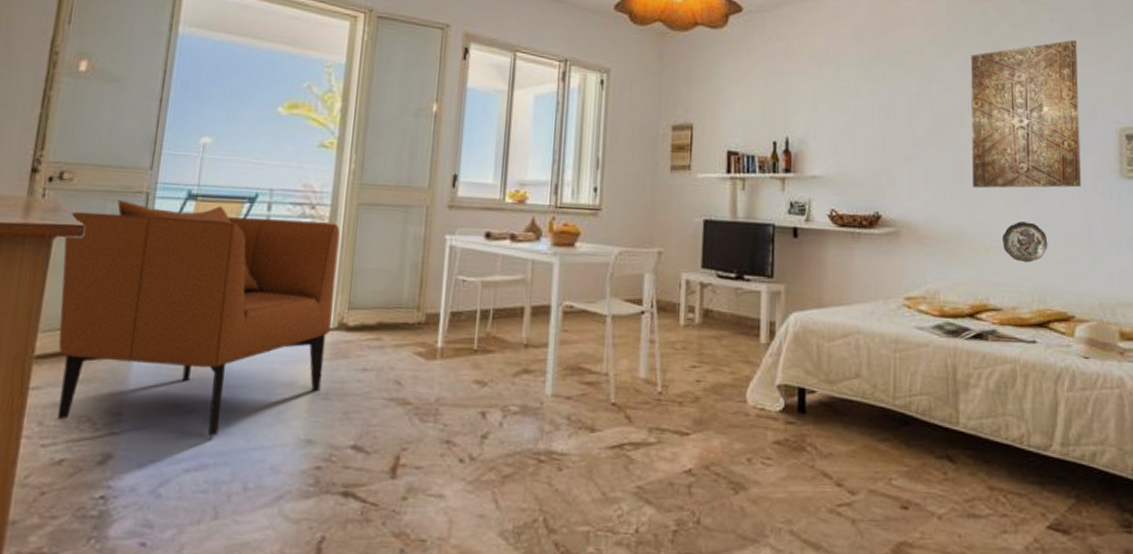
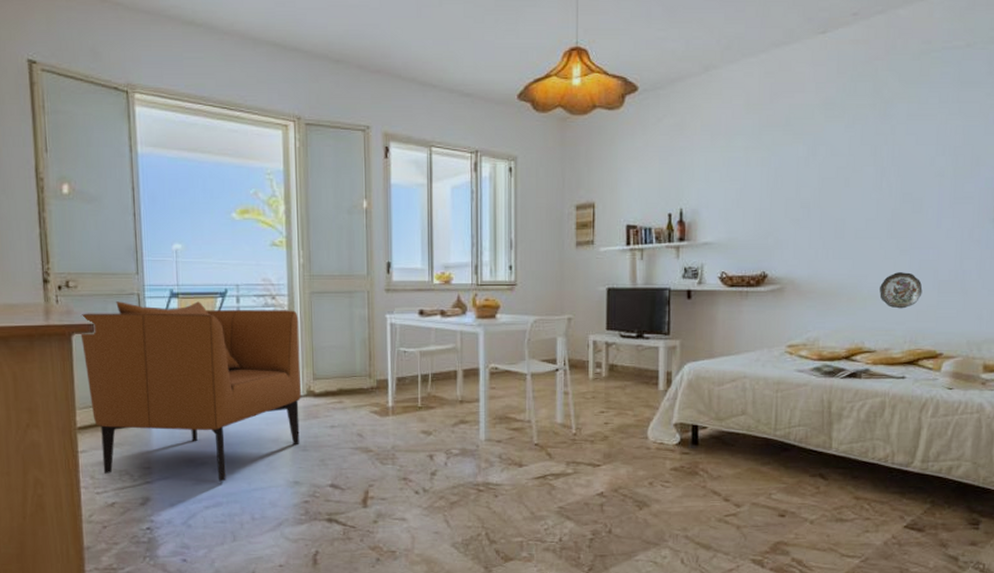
wall art: present [971,40,1081,189] -> none [853,93,966,244]

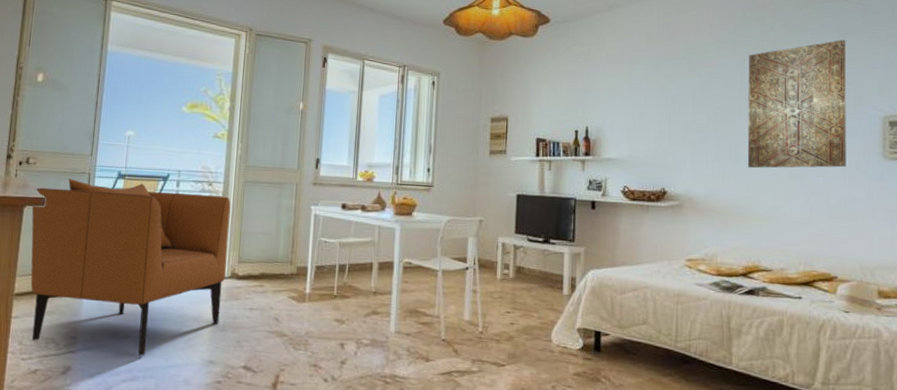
wall art: none [853,93,966,244] -> present [747,40,847,169]
decorative plate: present [879,272,923,309] -> none [774,196,815,231]

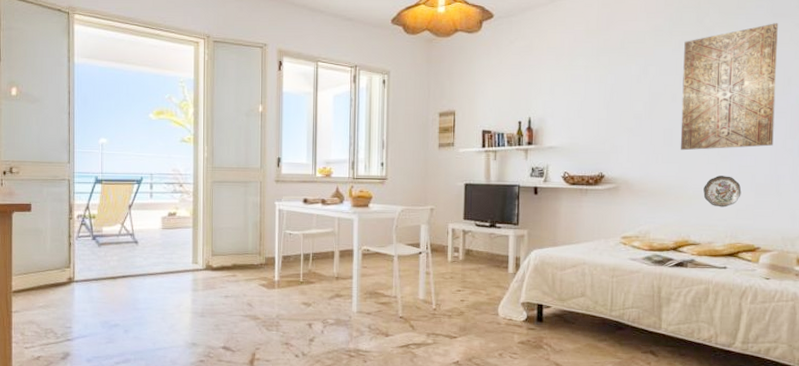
armchair: present [30,179,231,356] -> none [19,186,201,341]
decorative plate: none [774,196,815,231] -> present [703,176,742,208]

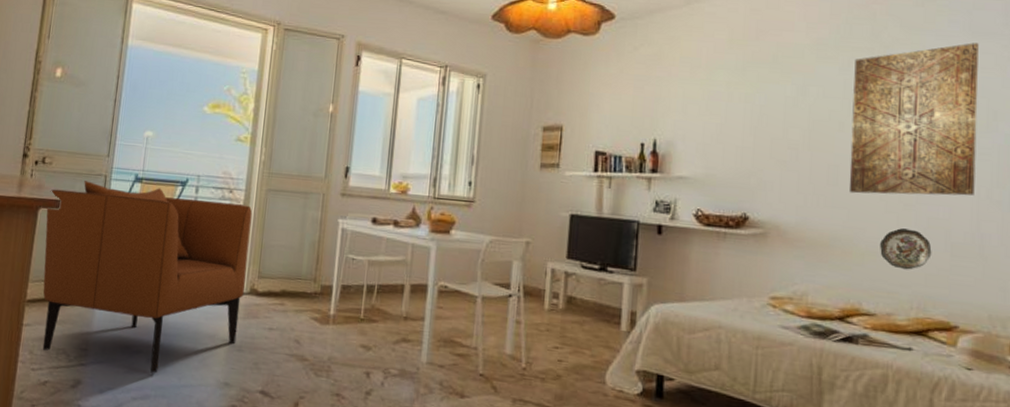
armchair: none [19,186,201,341] -> present [42,181,253,374]

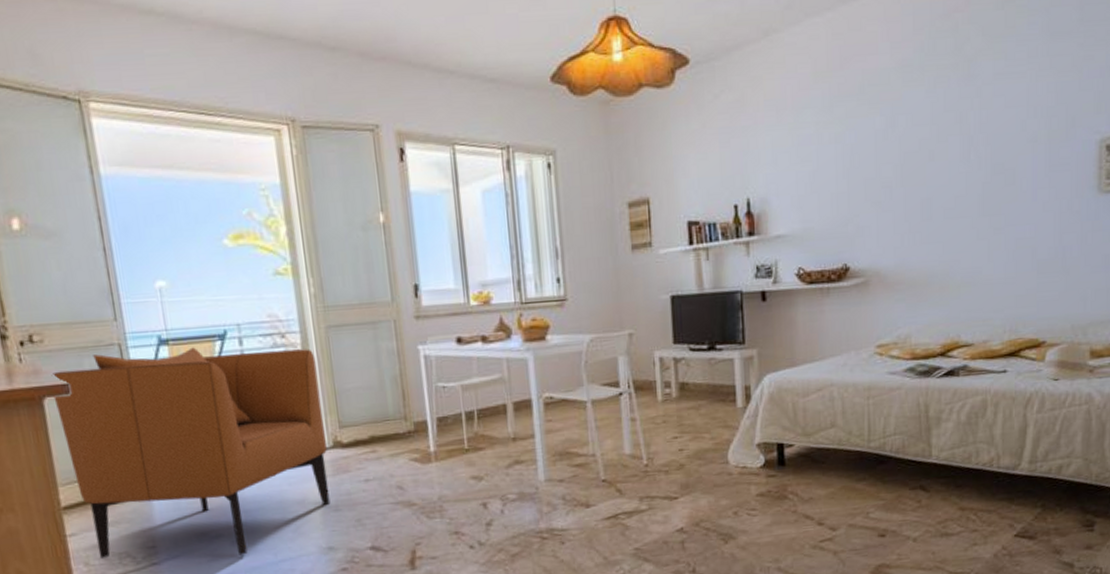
wall art: present [849,43,979,196] -> none [941,44,1058,226]
decorative plate: present [880,228,932,270] -> none [974,253,1021,295]

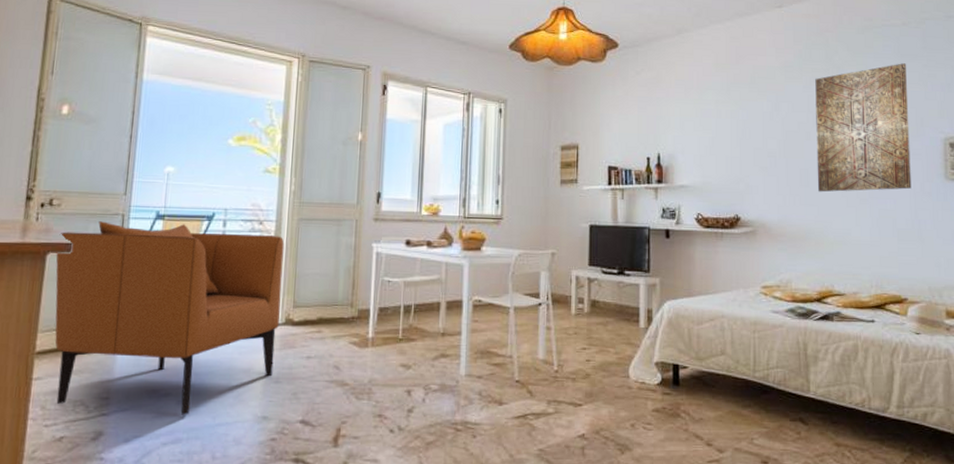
wall art: none [941,44,1058,226] -> present [815,63,911,192]

